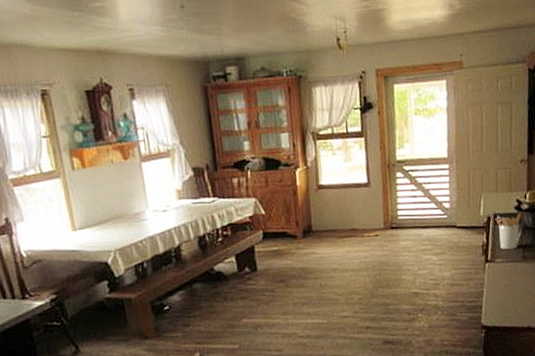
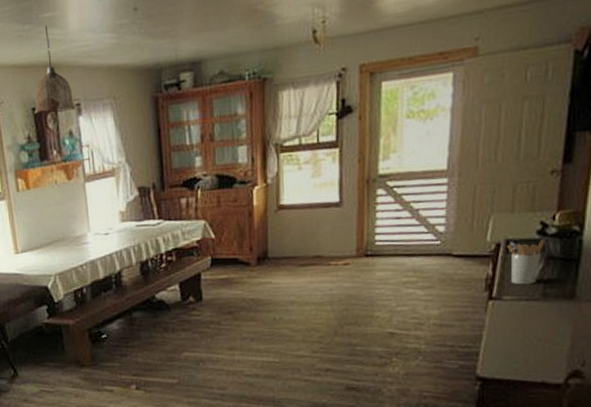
pendant lamp: none [87,14,129,97] -> present [34,25,76,115]

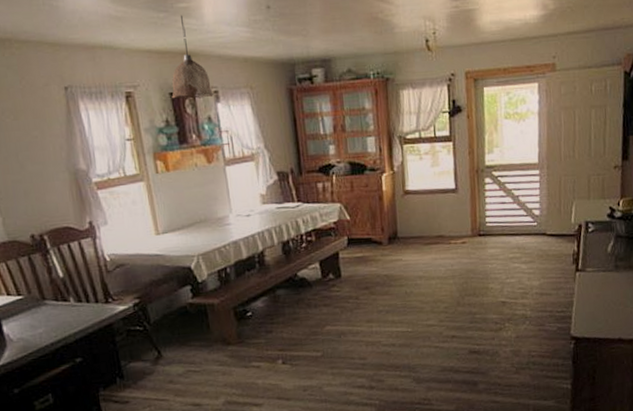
utensil holder: present [507,238,545,285] -> none [587,220,614,259]

